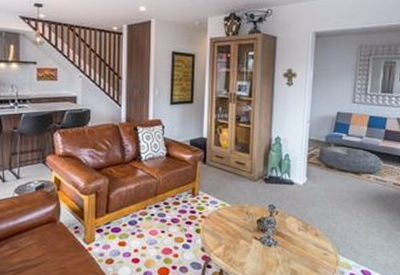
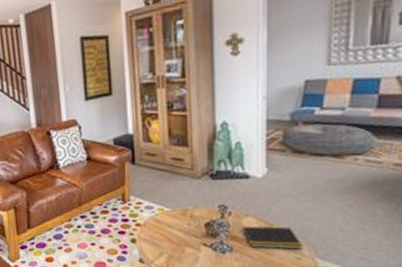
notepad: none [284,224,329,246] -> present [241,226,303,249]

